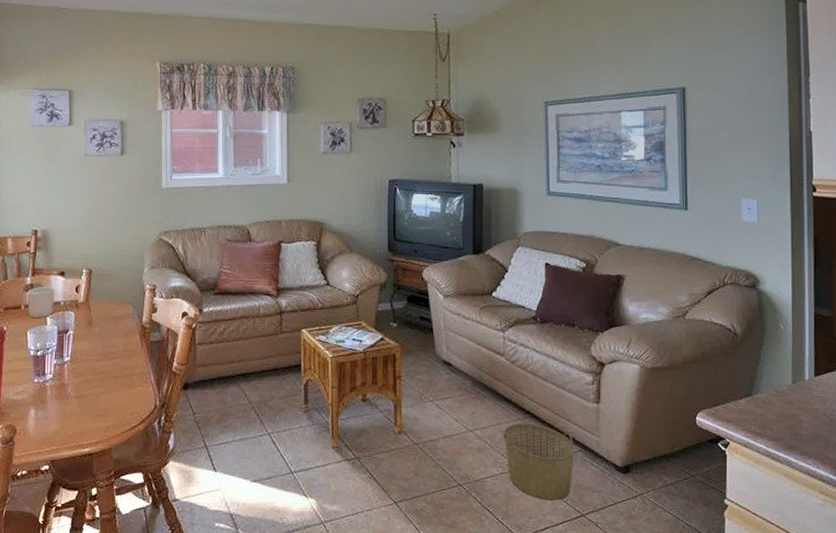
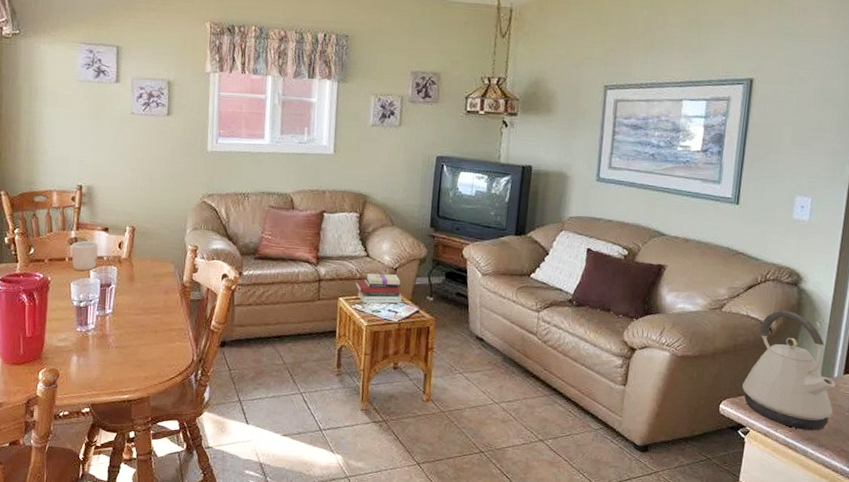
books: none [317,301,365,334] -> present [355,273,402,305]
basket: present [503,423,575,501] -> none [528,399,597,473]
kettle: none [716,314,811,438] -> present [742,310,836,431]

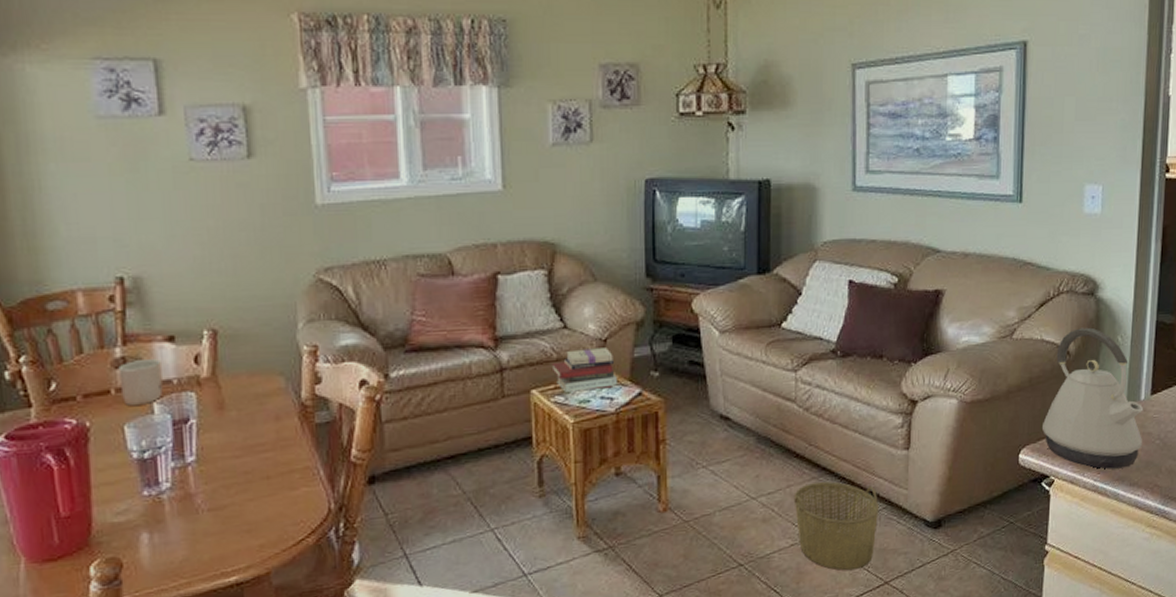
basket: none [528,399,597,473] -> present [793,481,880,571]

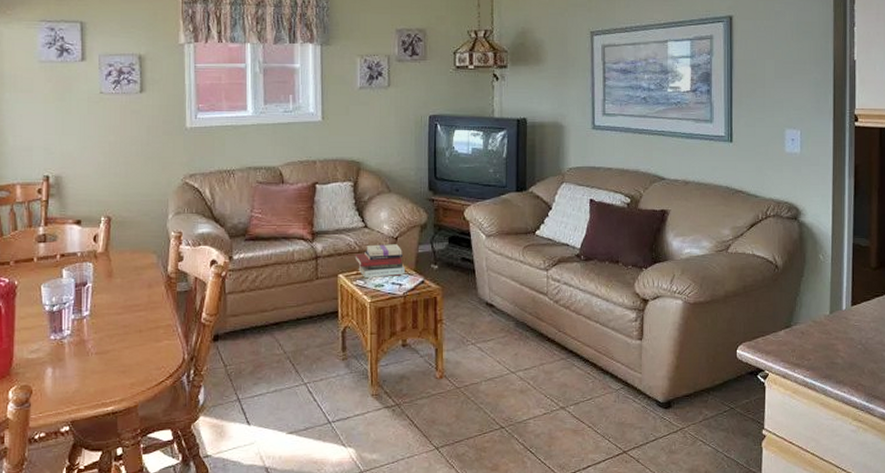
mug: present [118,359,163,407] -> none [40,237,70,271]
basket: present [793,481,880,571] -> none [546,363,618,439]
kettle: present [1042,327,1144,470] -> none [757,246,847,368]

